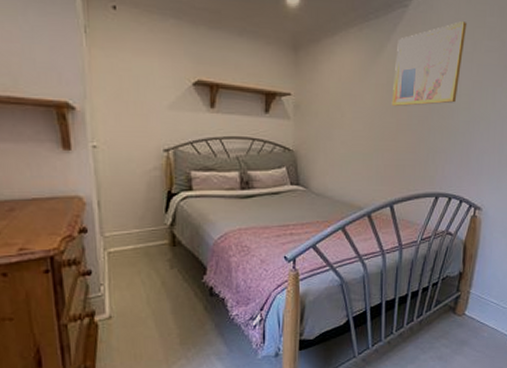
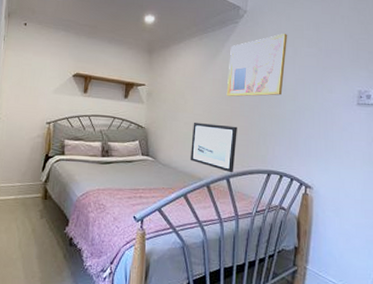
wall art: none [348,141,403,199] -> present [190,123,237,173]

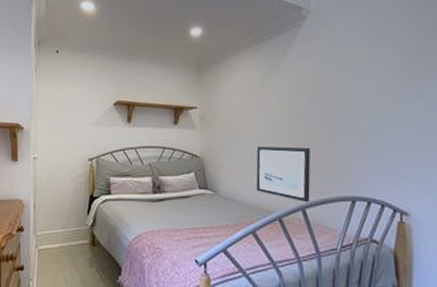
wall art: present [226,34,288,97] -> none [293,33,364,112]

